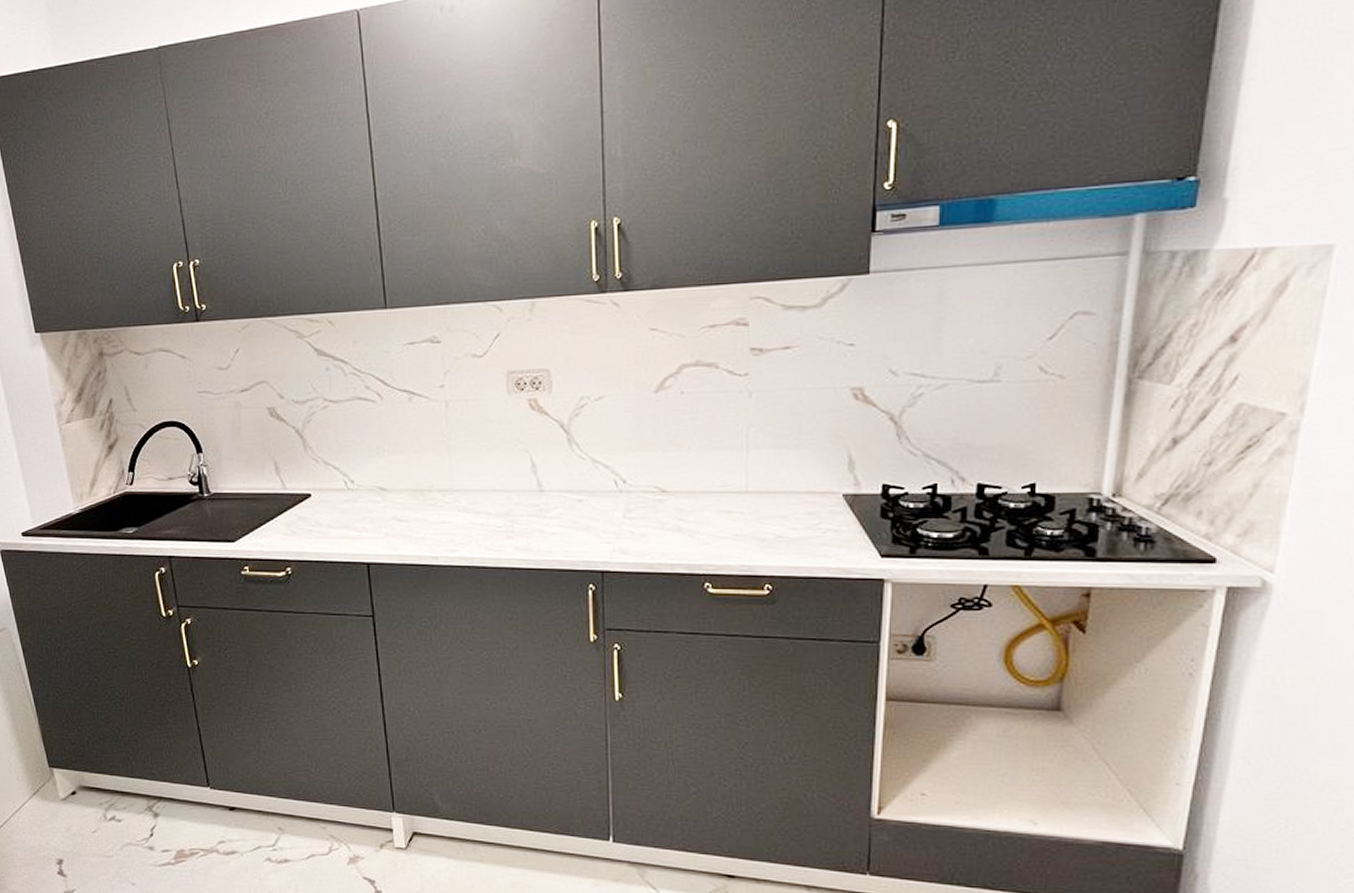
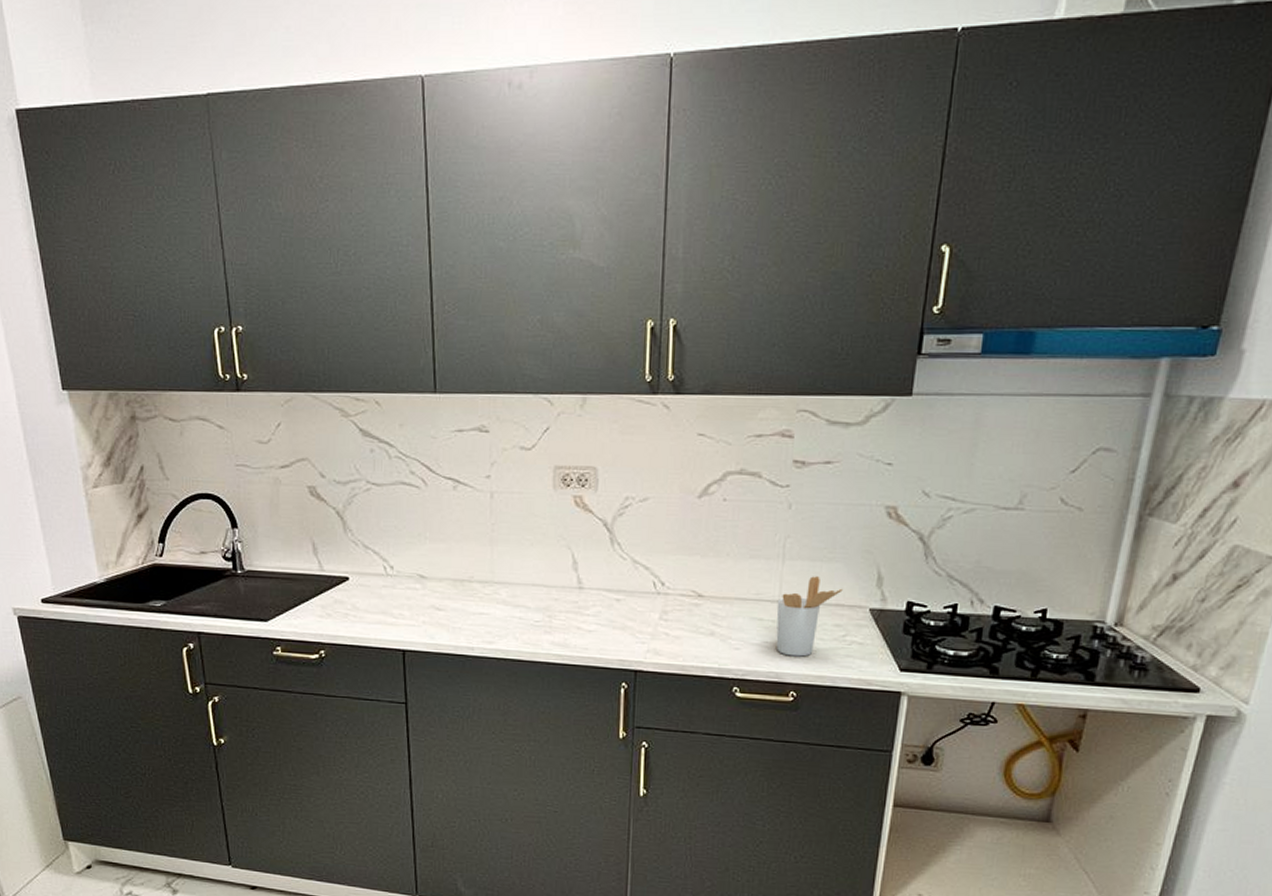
utensil holder: none [744,464,813,548] -> present [776,576,843,657]

